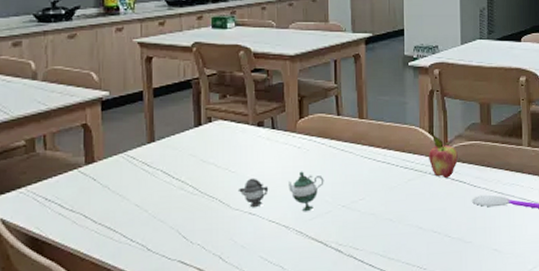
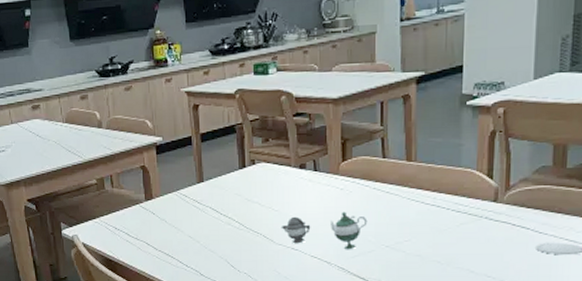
fruit: present [429,135,458,178] -> none [486,178,522,223]

